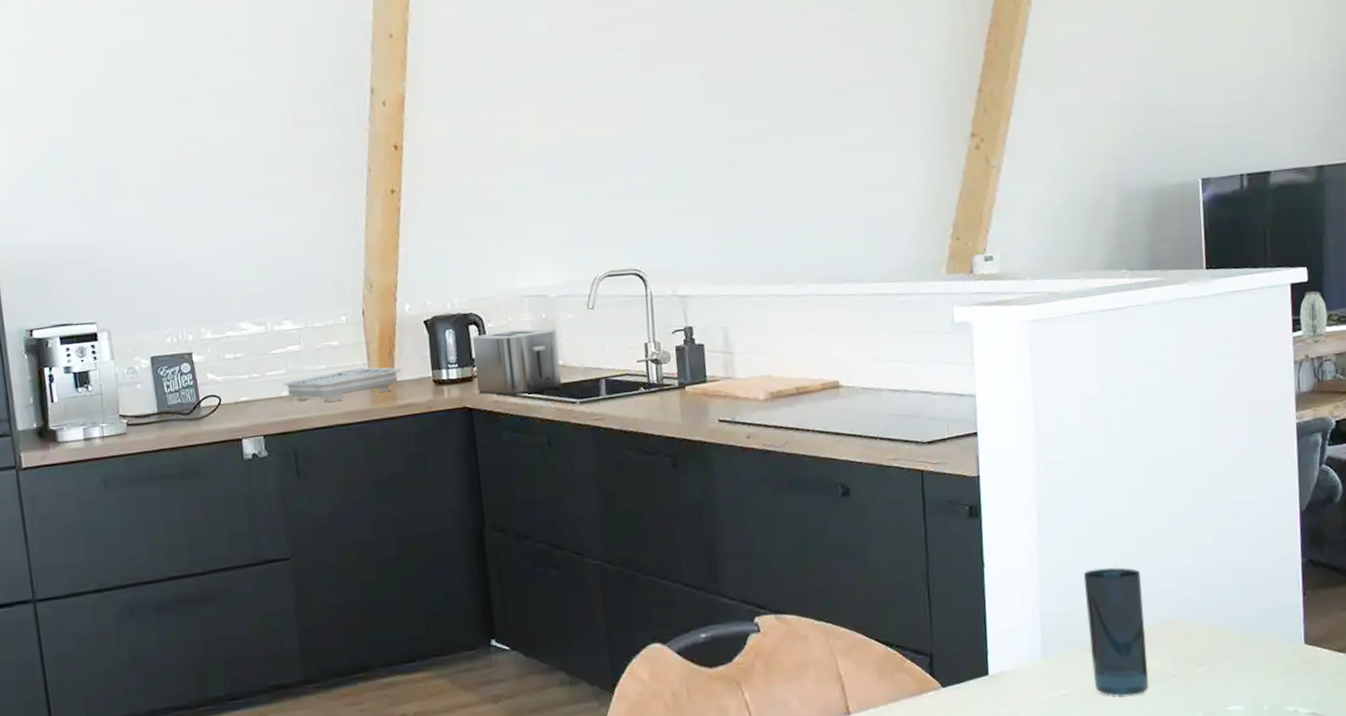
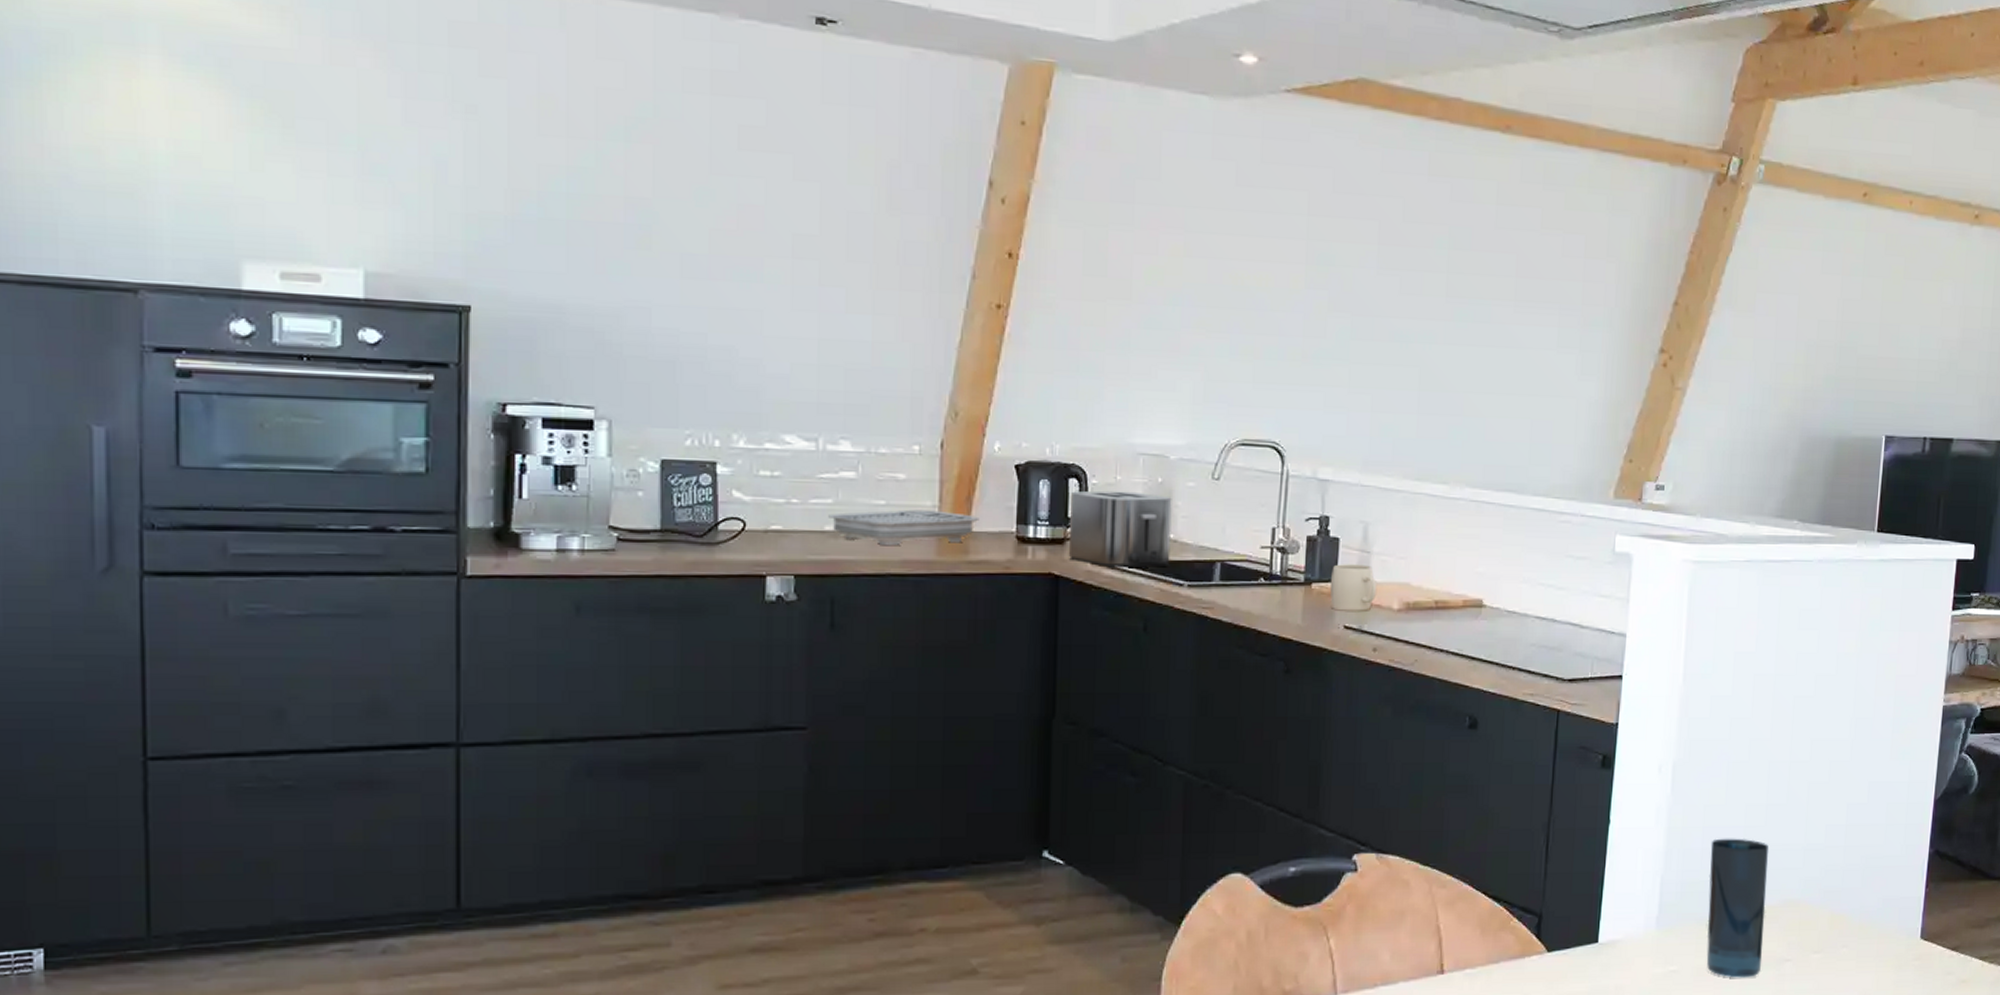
mug: none [701,364,744,408] -> present [1329,564,1378,613]
vase: present [1299,291,1328,346] -> none [1960,570,1988,627]

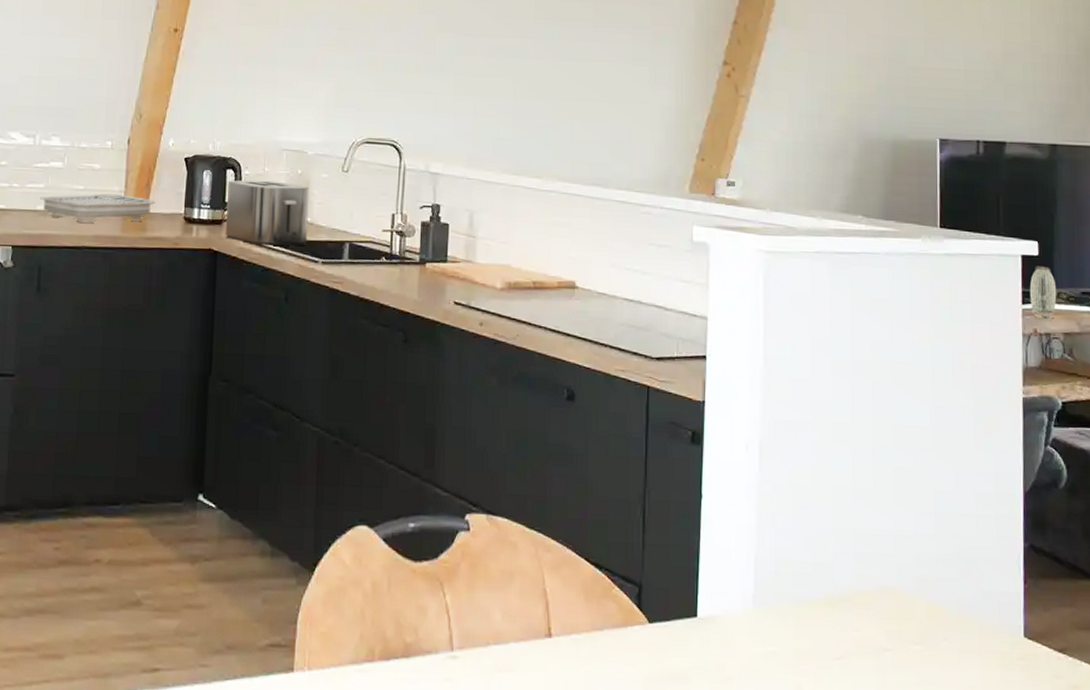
mug: present [1329,564,1378,613] -> none [441,247,483,290]
cup: present [1706,838,1769,978] -> none [801,519,862,665]
vase: none [1960,570,1988,627] -> present [1029,265,1057,322]

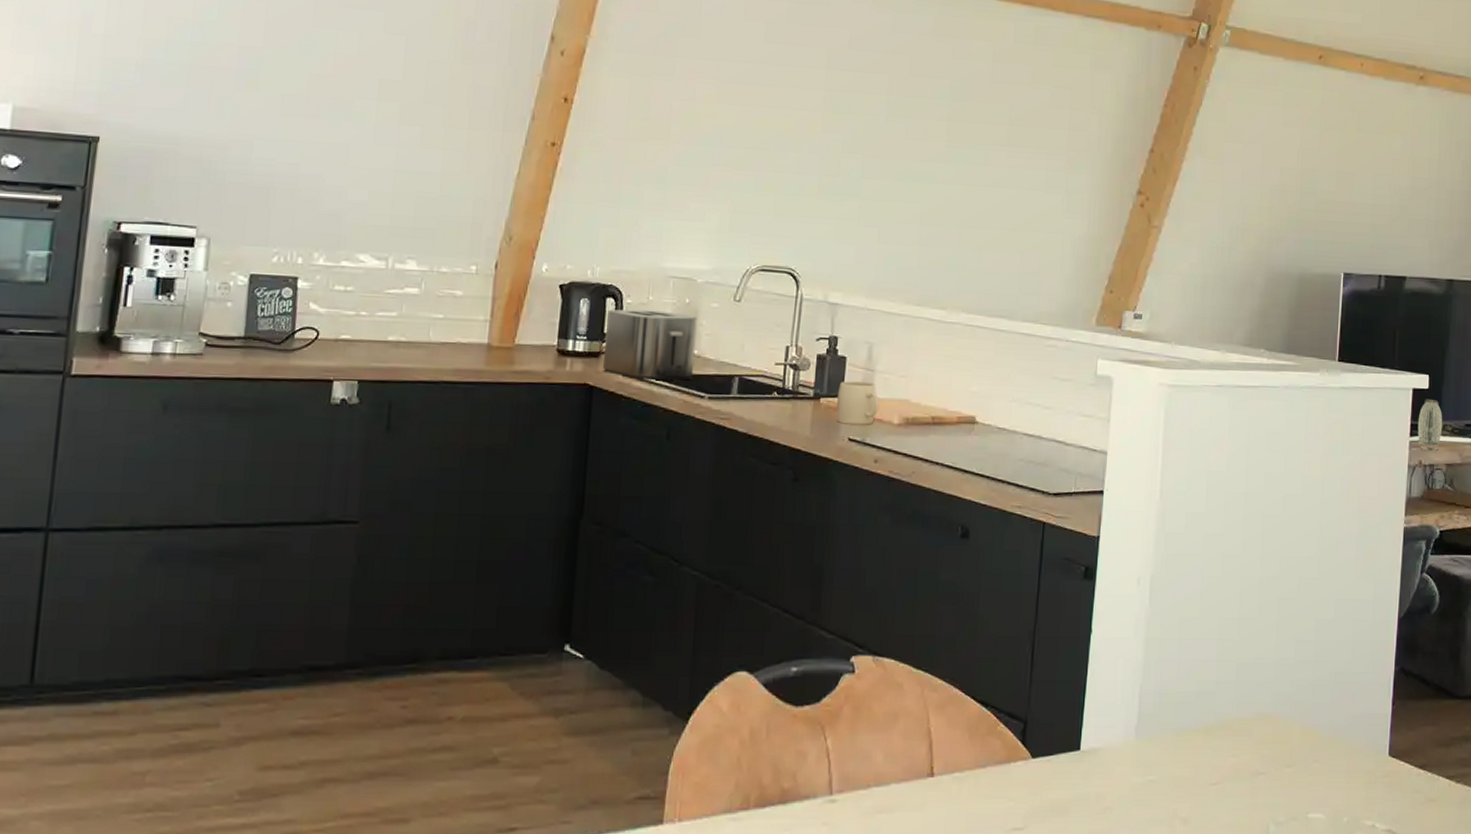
dish rack: present [40,193,156,224] -> none [392,323,526,356]
mug: none [441,247,483,290] -> present [836,381,880,426]

